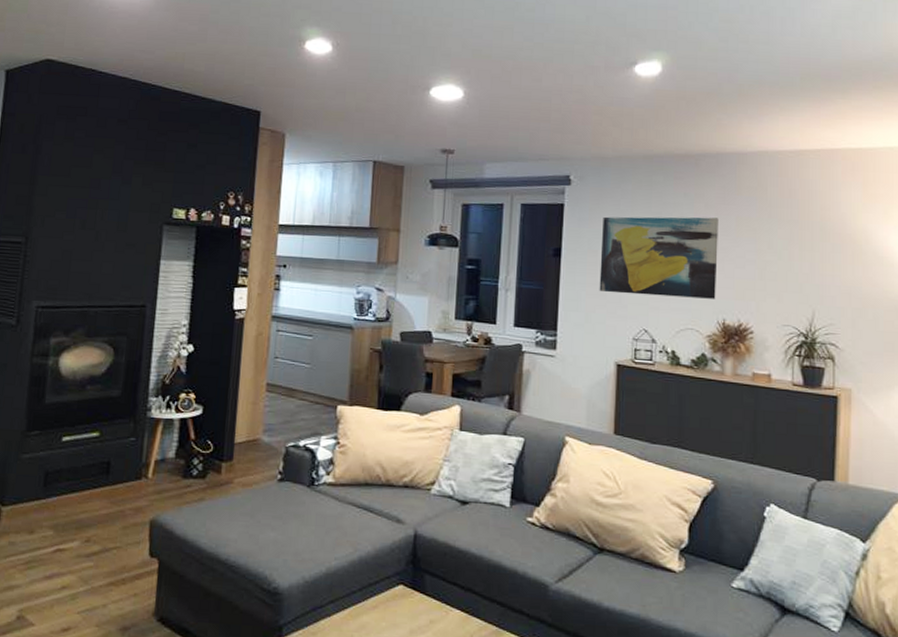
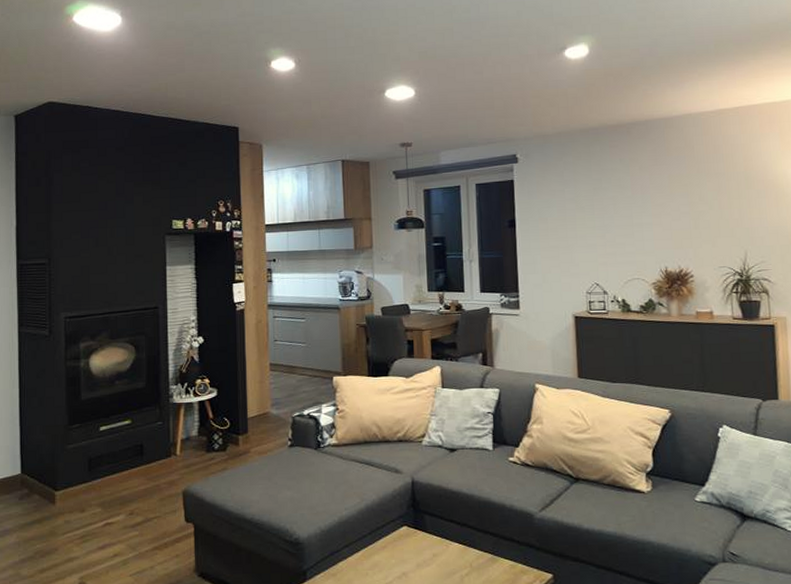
wall art: present [599,216,719,299] -> none [549,178,657,254]

